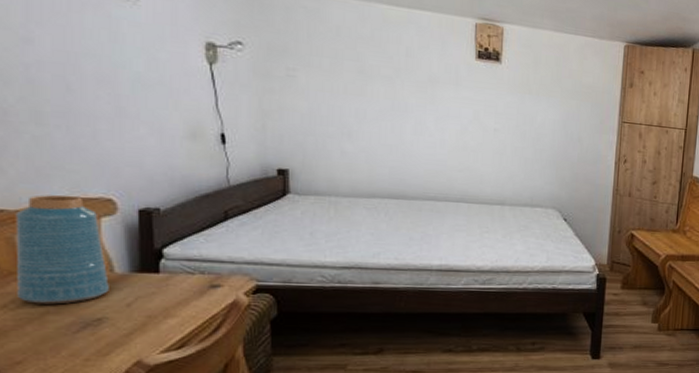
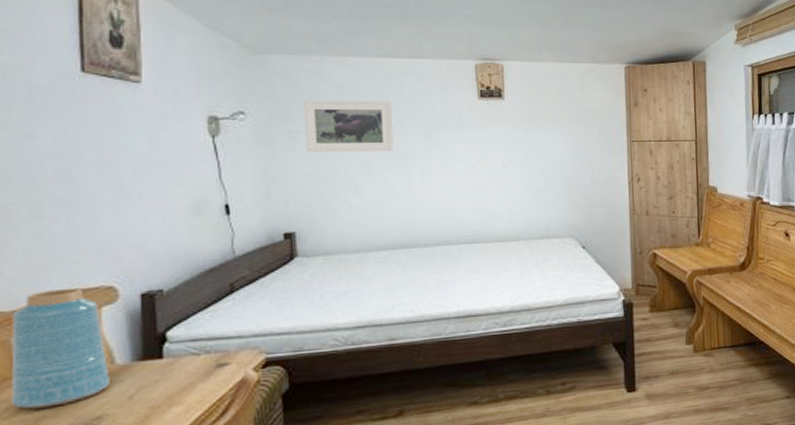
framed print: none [301,38,389,102] -> present [303,100,394,153]

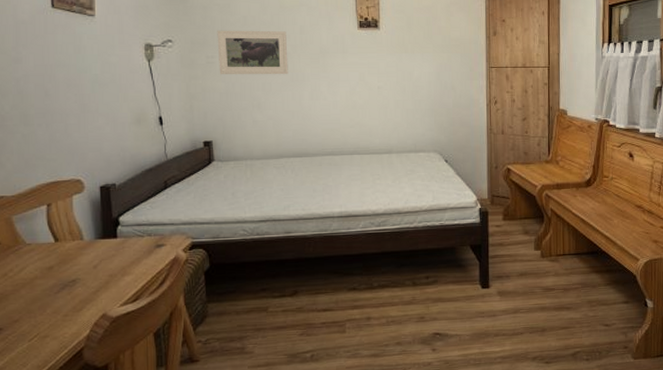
vase: present [10,287,110,410] -> none [12,179,80,271]

